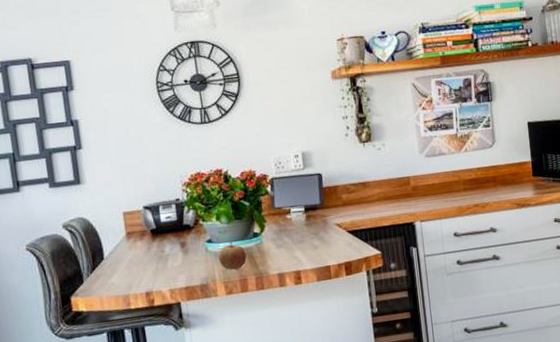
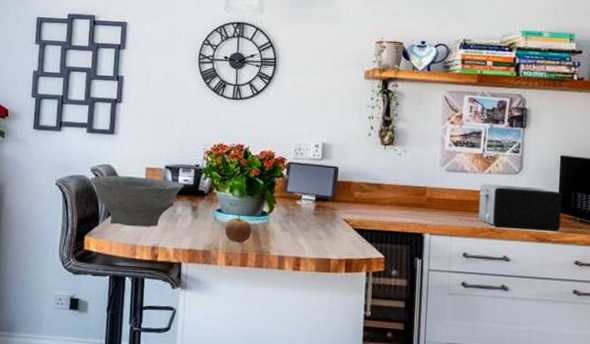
bowl: none [64,219,168,279] -> present [90,175,184,227]
toaster: none [459,156,537,202] -> present [478,184,562,231]

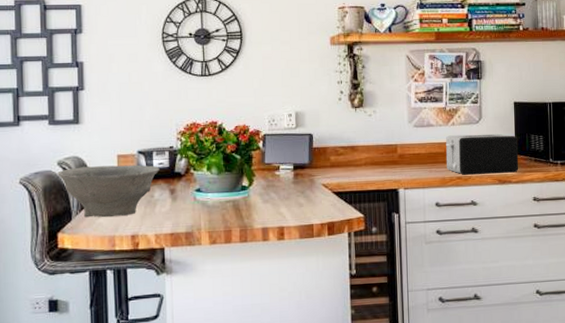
apple: present [224,215,252,243] -> none [205,193,233,220]

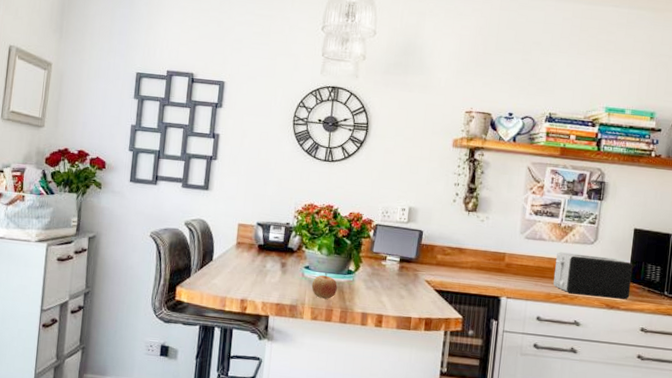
bowl: present [58,164,160,218] -> none [184,229,275,281]
apple: none [205,193,233,220] -> present [311,273,338,299]

